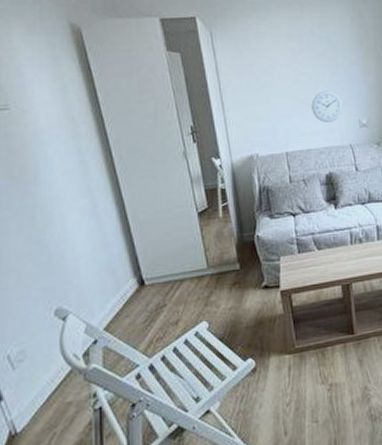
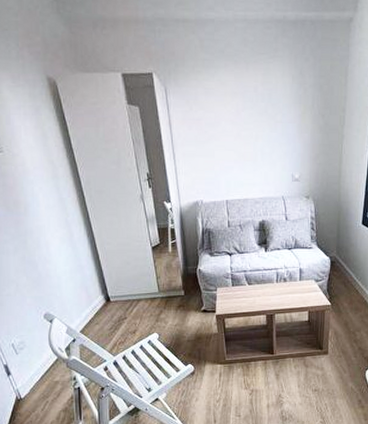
wall clock: present [311,90,343,122] -> none [251,146,278,175]

